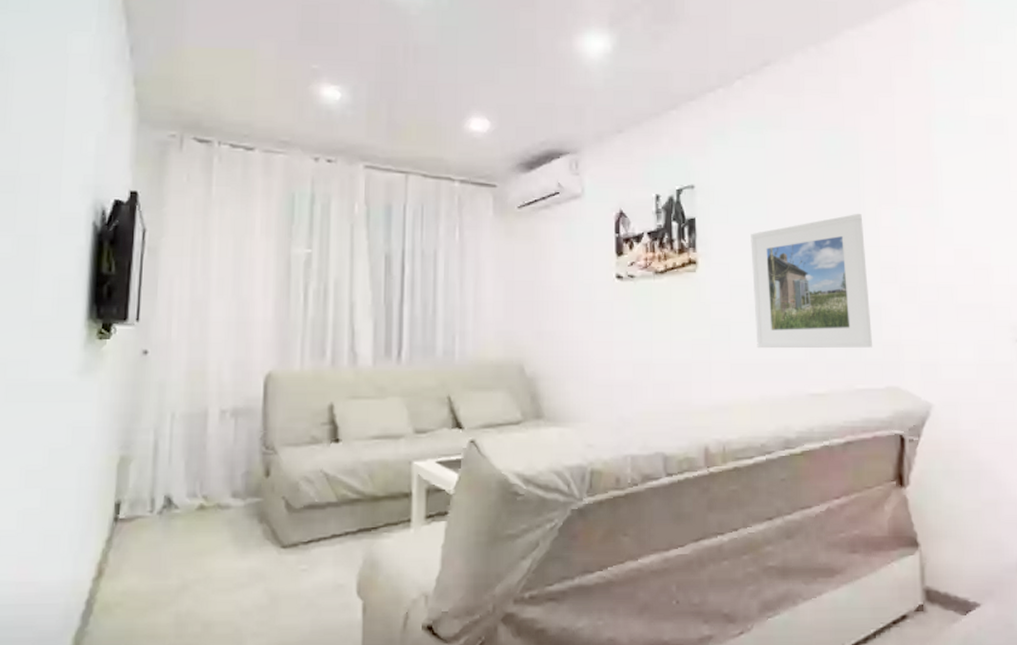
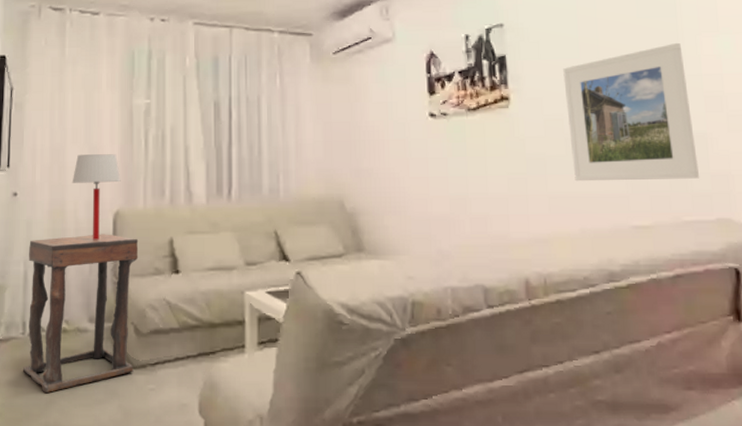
side table: none [149,398,293,579] -> present [22,234,139,394]
table lamp: none [215,309,275,406] -> present [72,154,121,241]

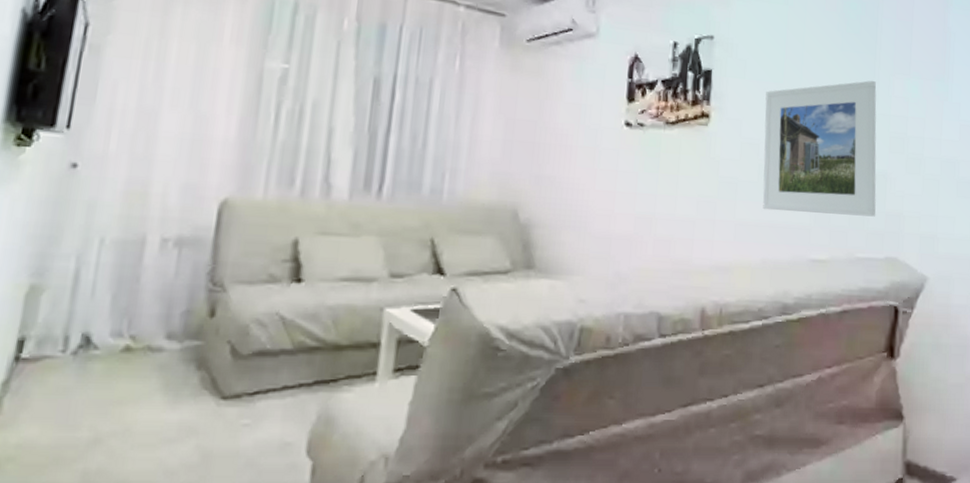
side table: present [22,234,139,394] -> none [56,226,251,431]
table lamp: present [72,154,121,241] -> none [163,122,236,235]

